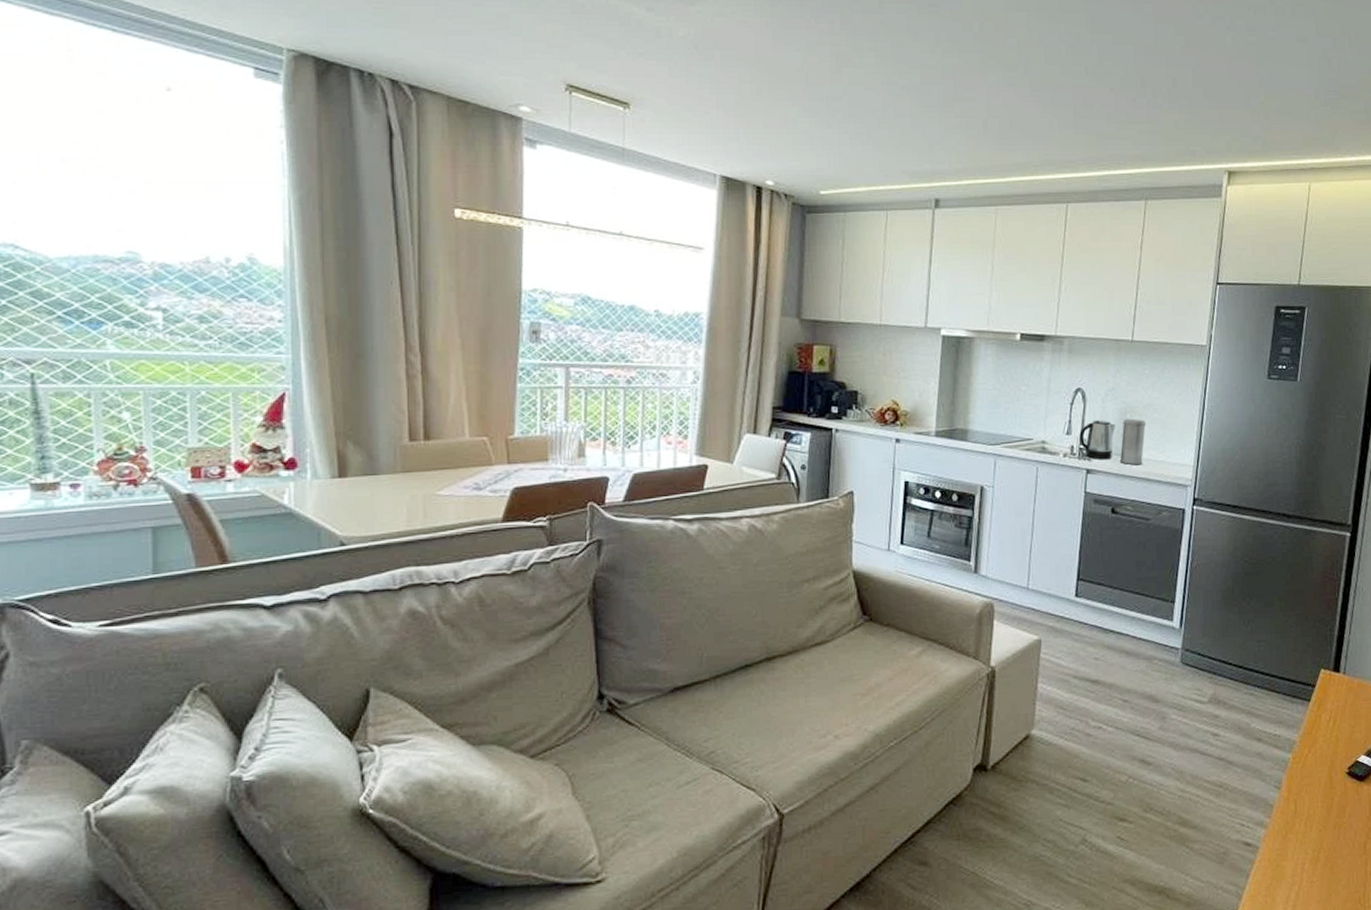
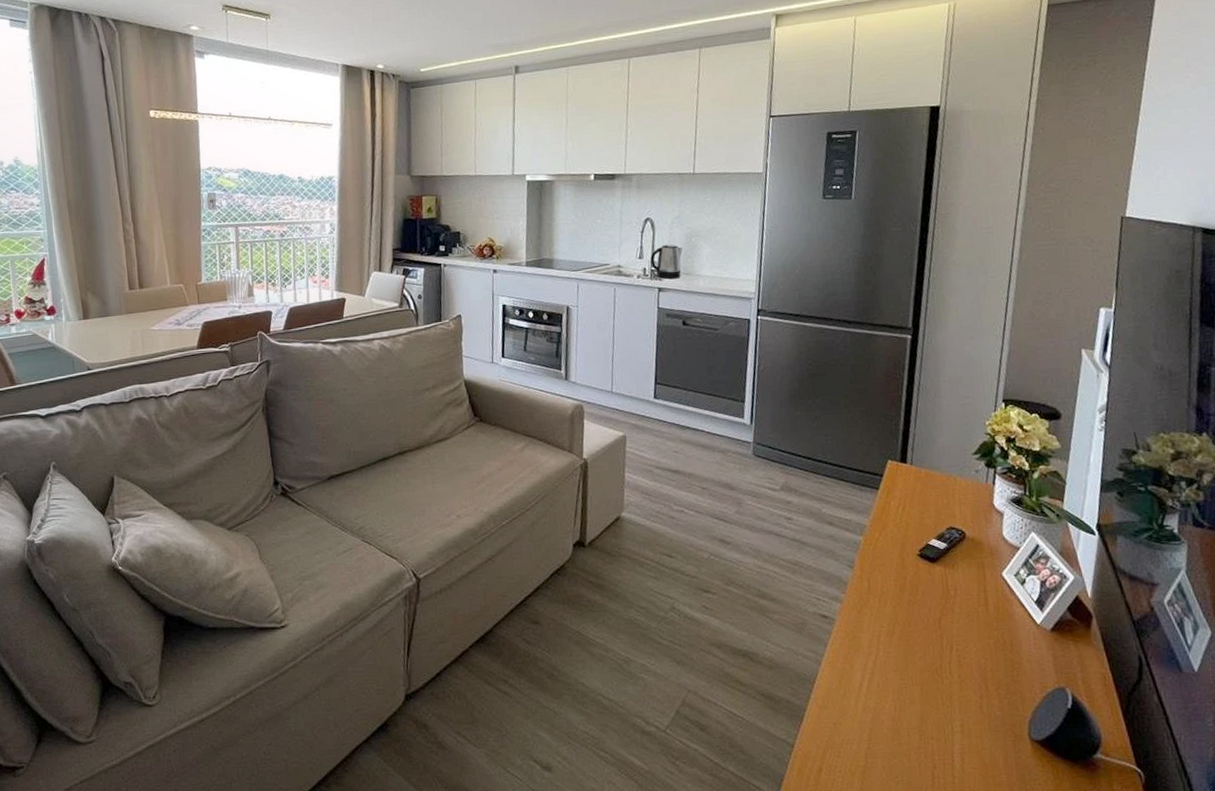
canister: present [1119,418,1146,466] -> none [687,241,710,283]

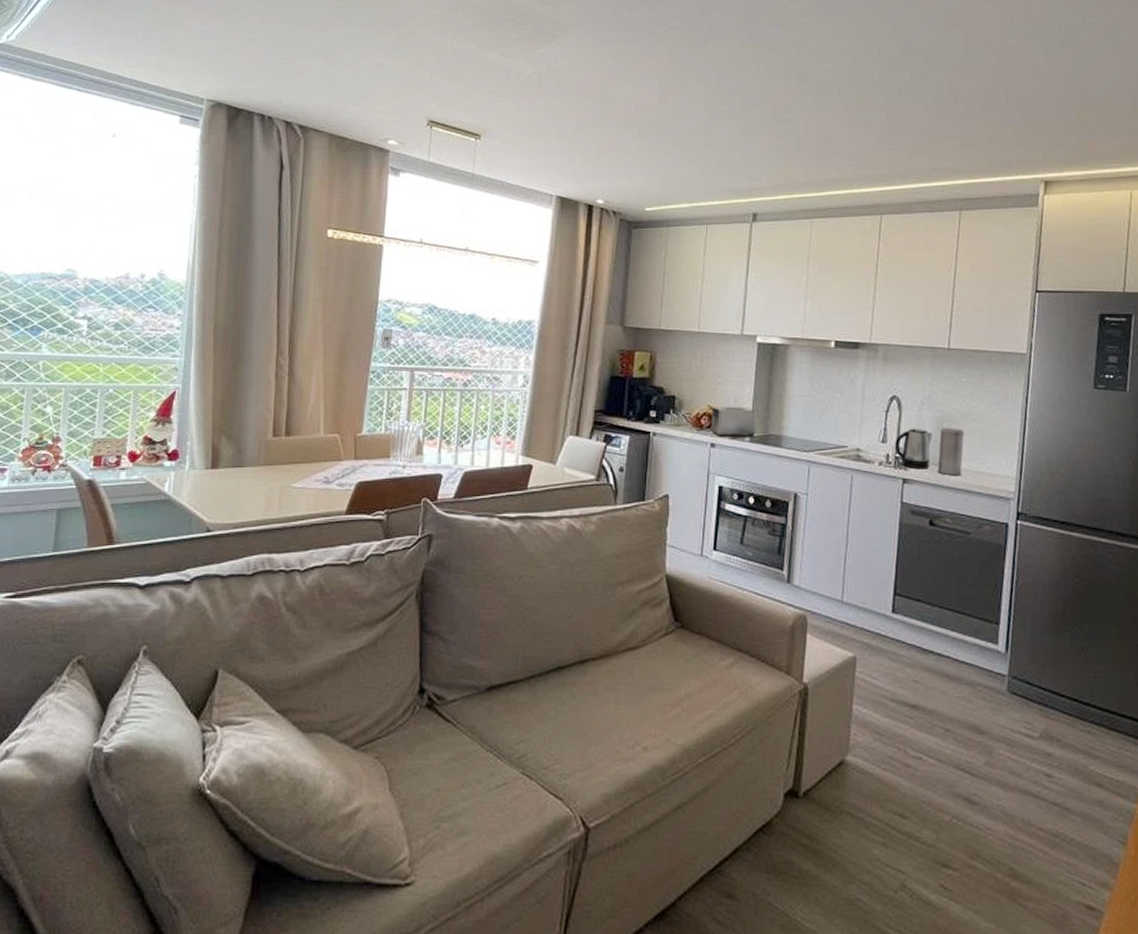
toaster: none [491,237,531,264] -> present [710,406,757,438]
canister: none [687,241,710,283] -> present [937,427,964,476]

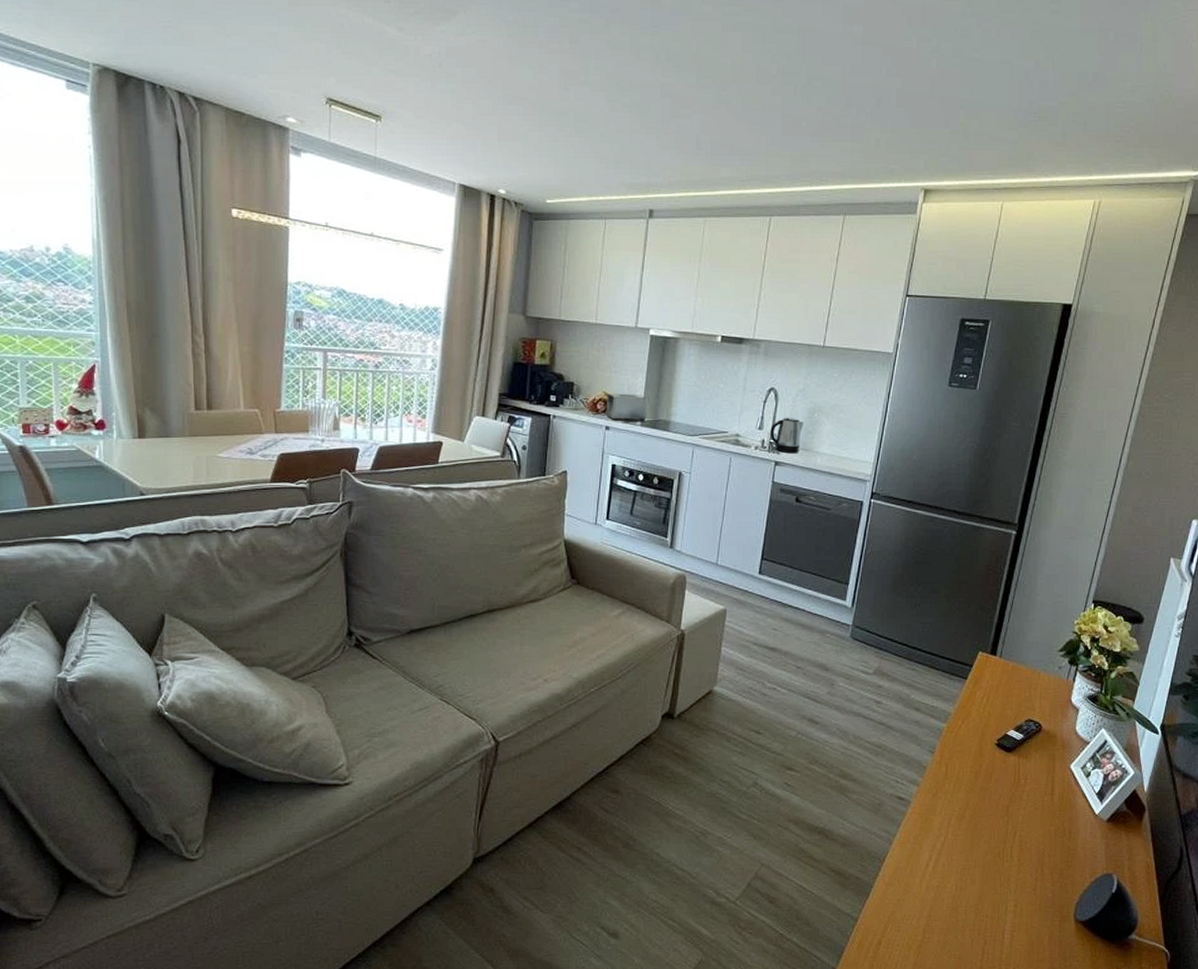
canister: present [937,427,964,476] -> none [805,417,832,460]

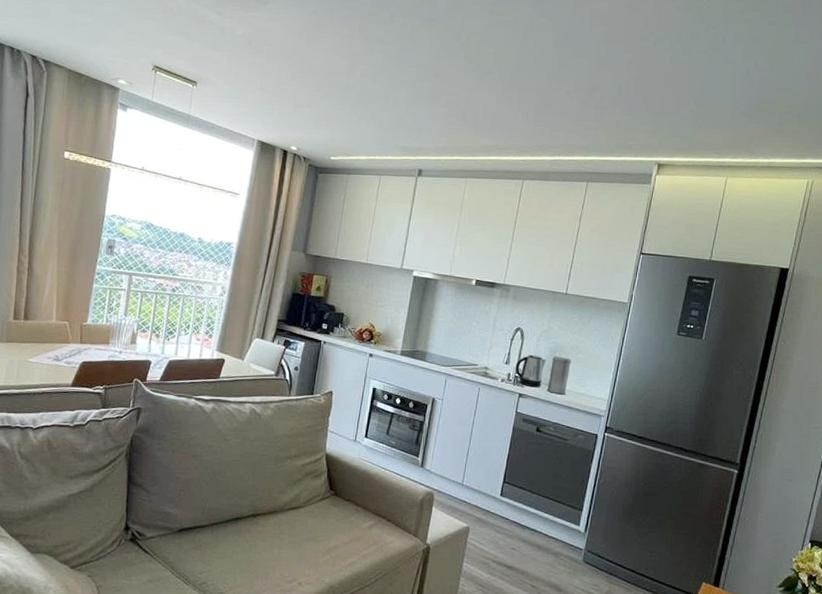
toaster: present [606,393,648,422] -> none [370,325,408,352]
canister: none [805,417,832,460] -> present [547,356,571,395]

